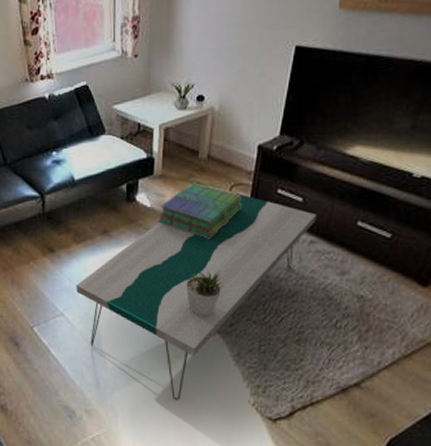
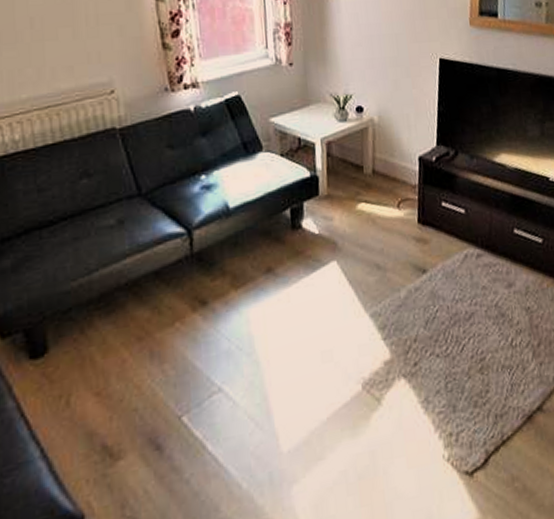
coffee table: present [76,185,316,400] -> none [237,203,480,478]
stack of books: present [158,183,243,239] -> none [327,201,412,265]
potted plant: present [185,270,224,317] -> none [363,300,403,361]

